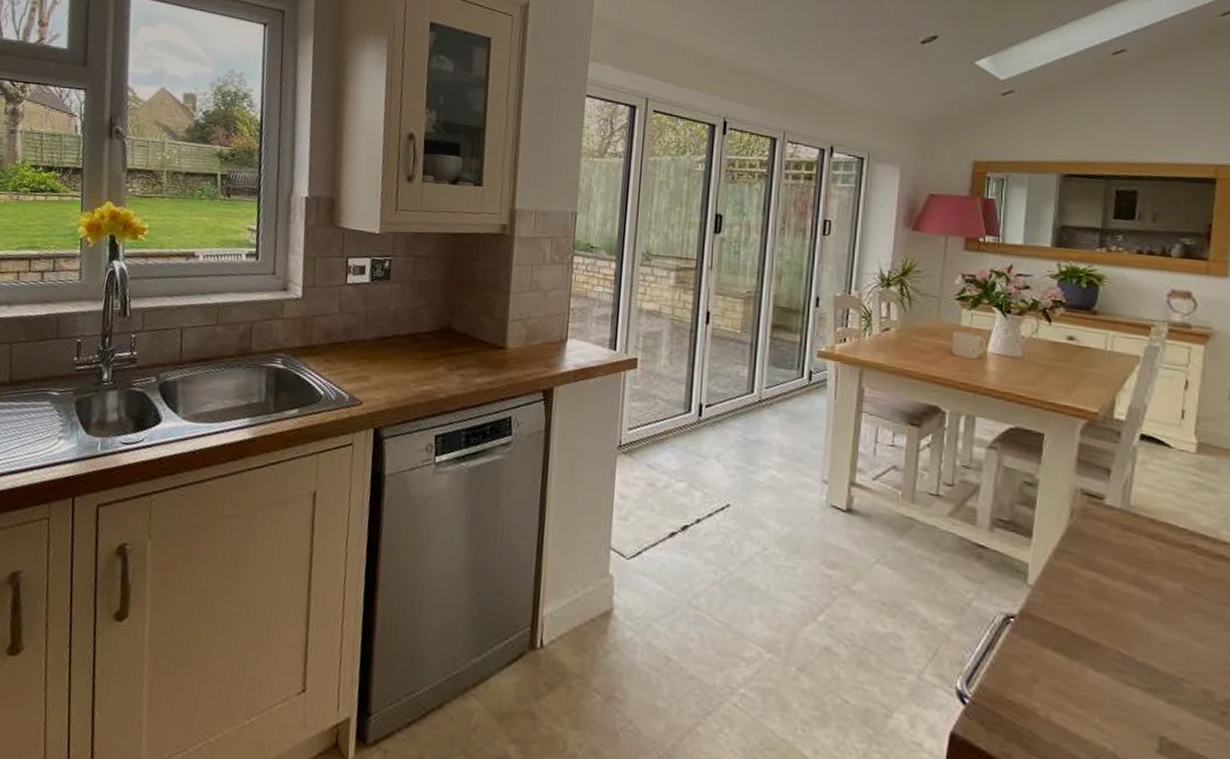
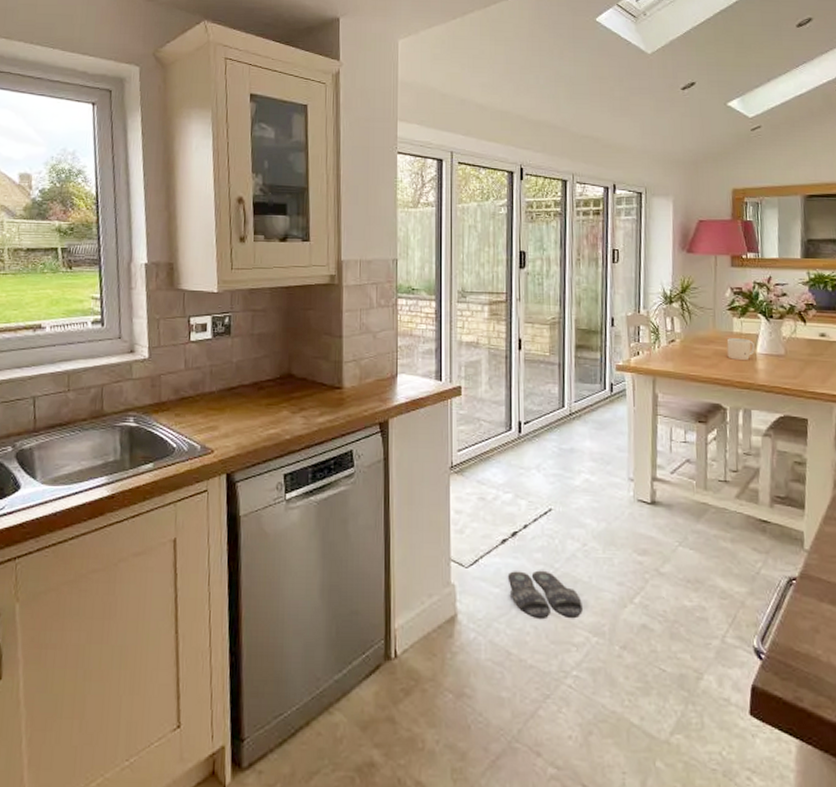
slippers: none [674,568,757,629] -> present [509,570,583,618]

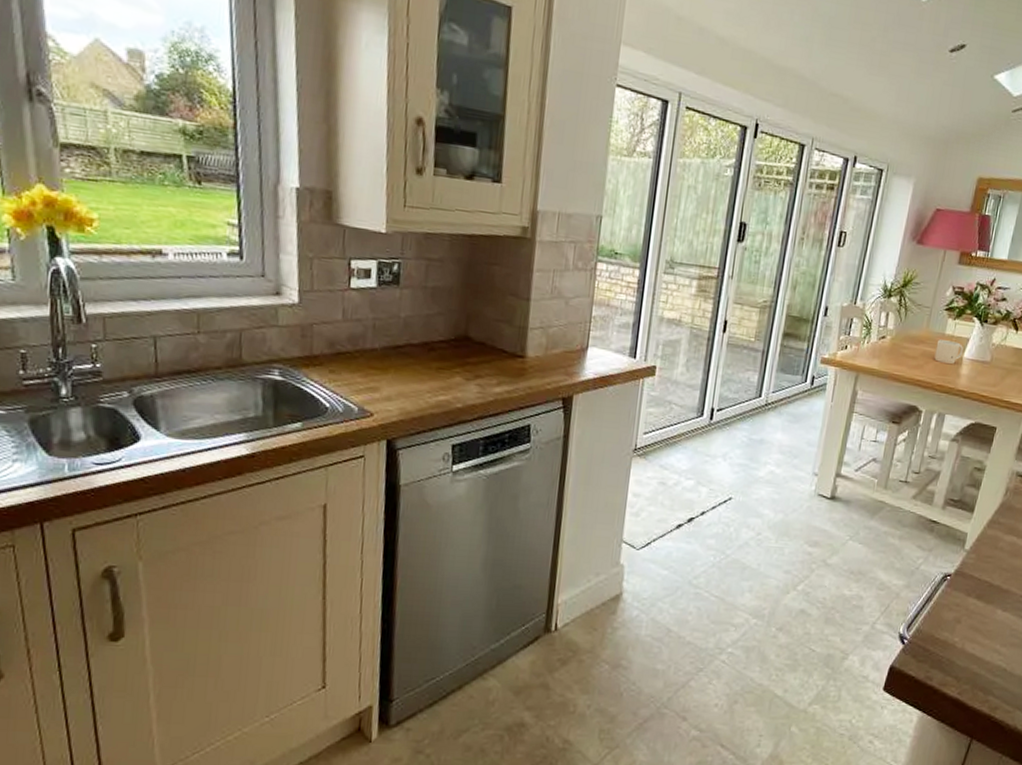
slippers: present [509,570,583,618] -> none [677,555,748,601]

